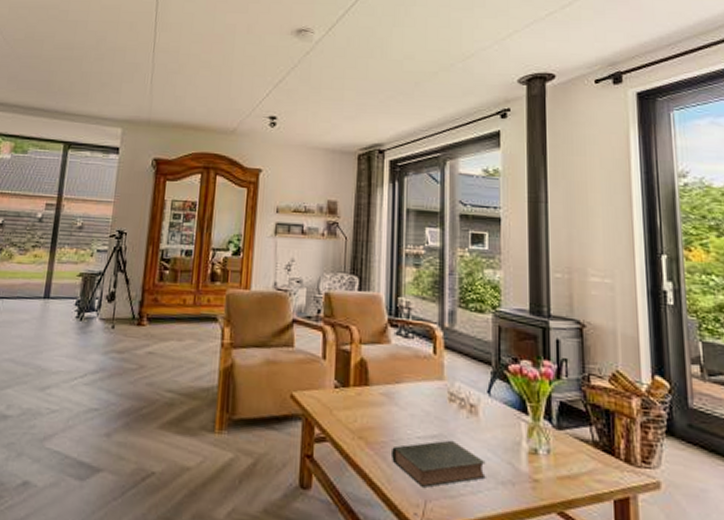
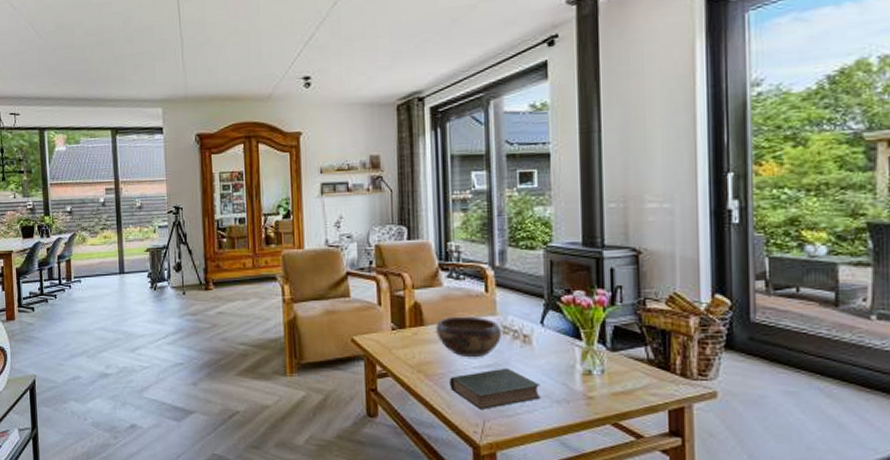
decorative bowl: none [380,378,447,426] -> present [435,316,501,357]

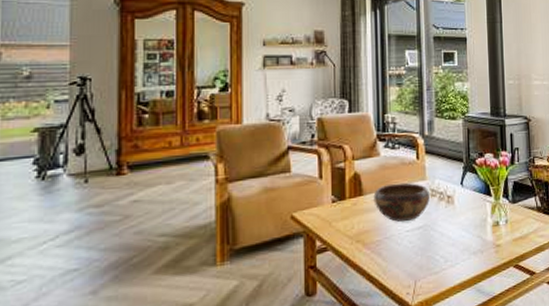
book: present [450,368,541,409] -> none [386,227,461,271]

